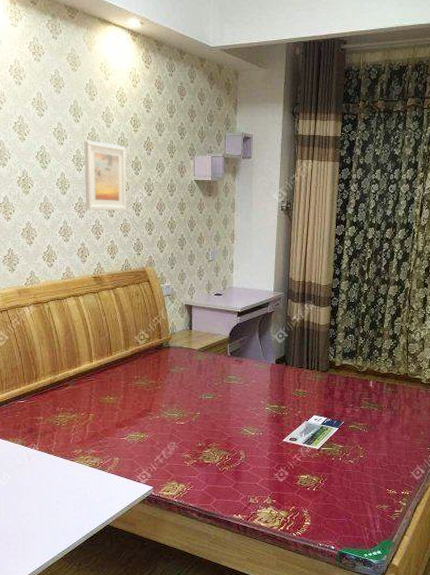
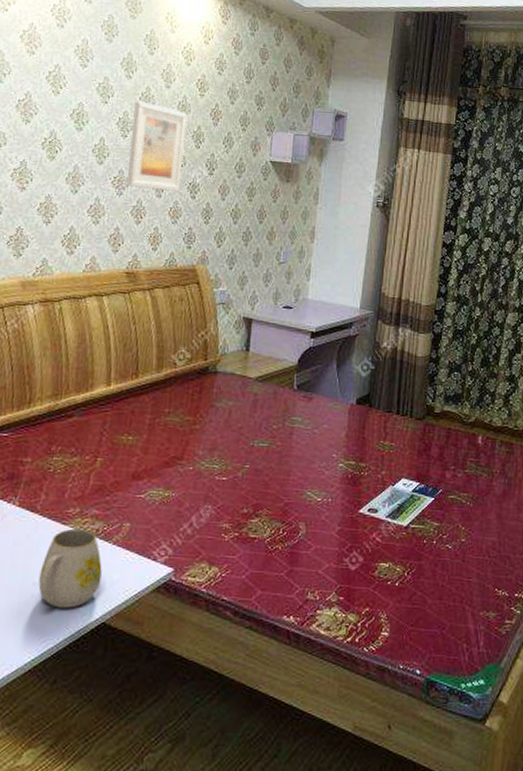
mug: none [60,463,103,517] -> present [38,528,102,609]

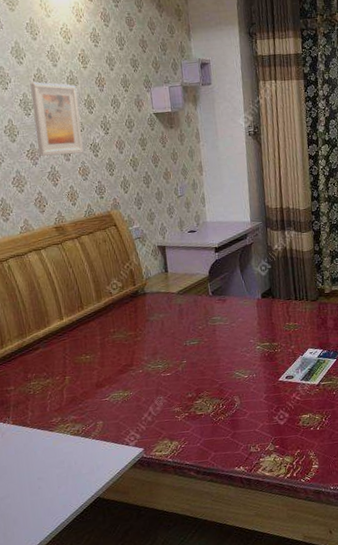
mug: present [38,528,102,609] -> none [41,431,90,493]

